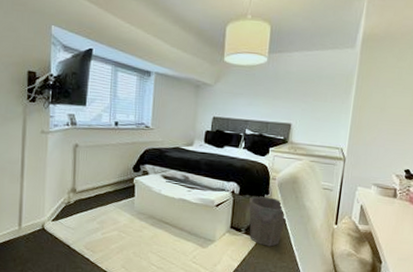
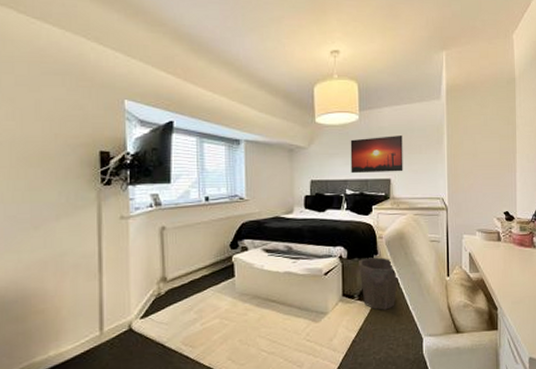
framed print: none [253,81,310,118] -> present [350,136,403,174]

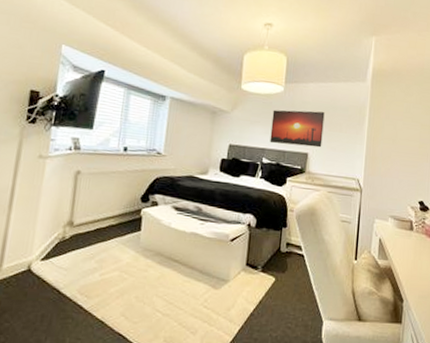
waste bin: present [359,257,398,310] -> none [266,229,305,286]

